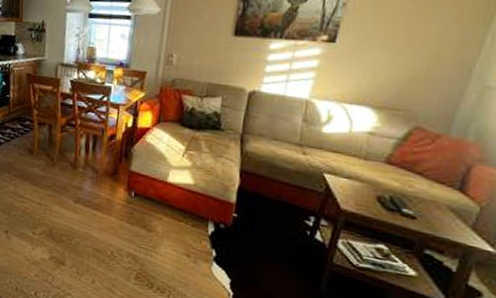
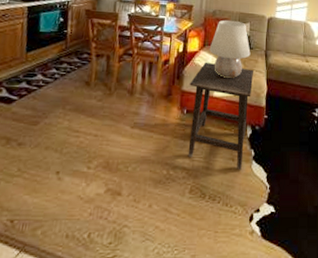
side table: none [134,141,222,269] -> present [187,62,253,170]
table lamp: none [164,91,220,165] -> present [209,20,251,79]

